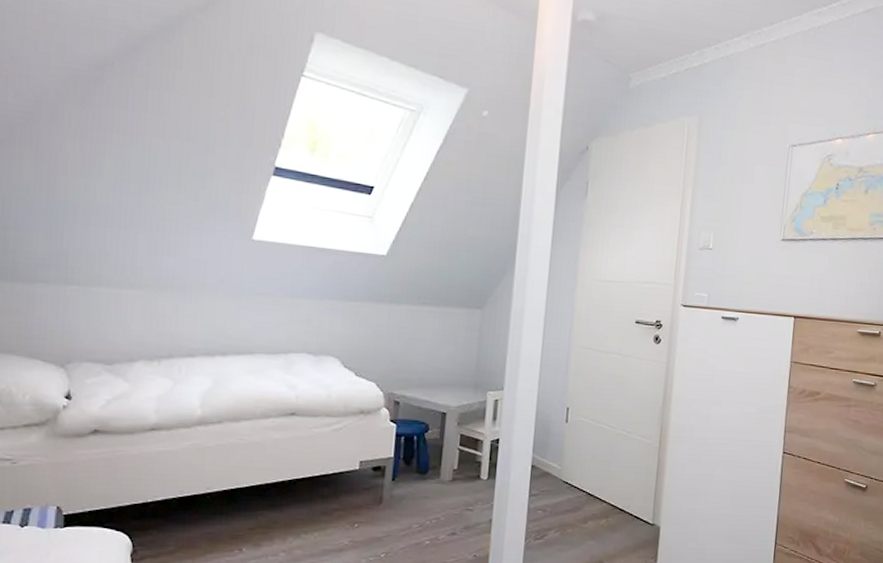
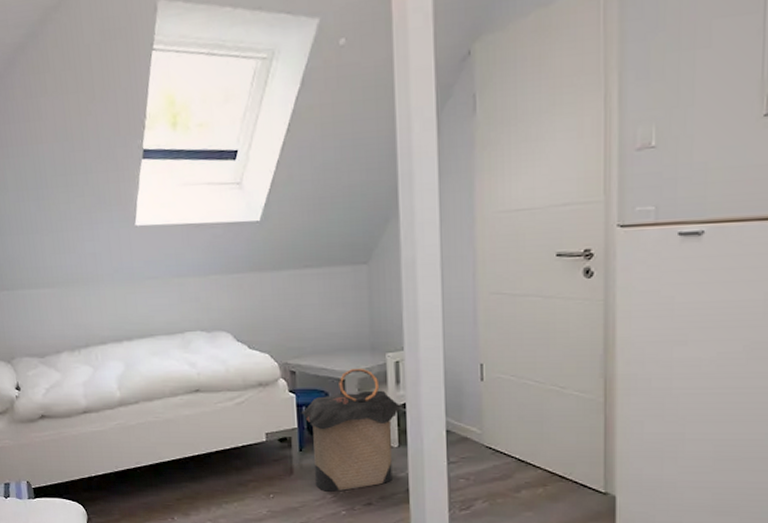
laundry hamper: none [399,403,495,522] -> present [301,368,401,492]

